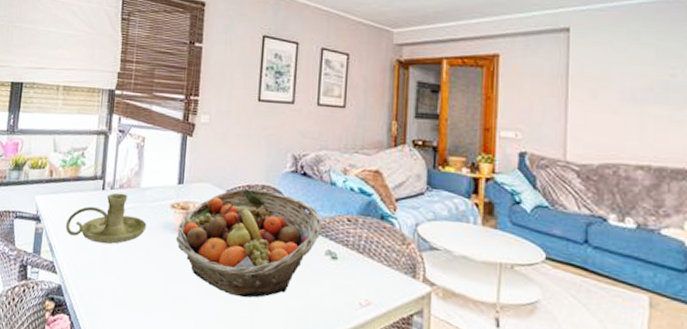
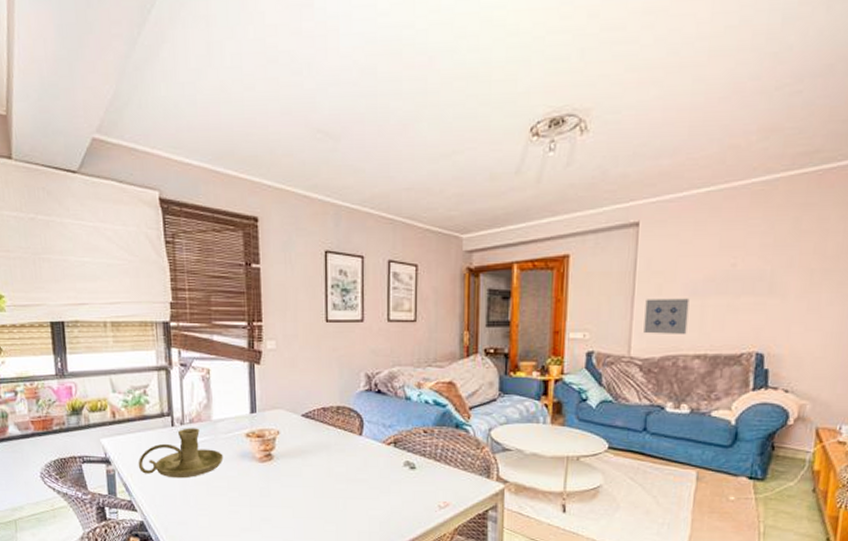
fruit basket: present [175,188,322,298] -> none [254,410,399,513]
wall art: none [579,103,627,142] -> present [643,298,690,334]

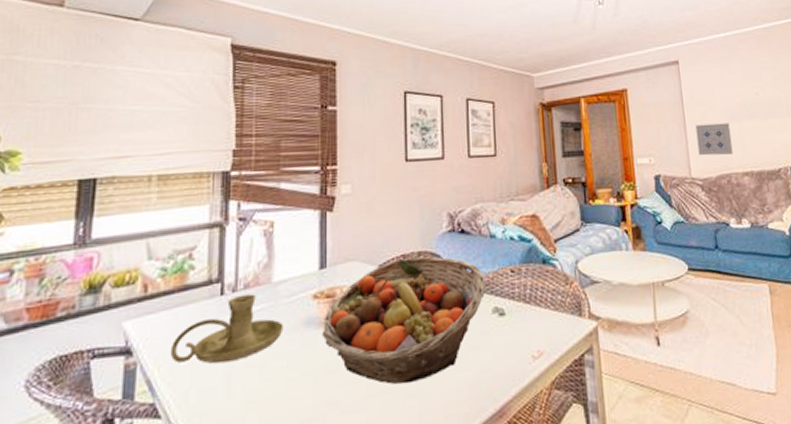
fruit basket: none [254,410,399,513] -> present [322,256,486,385]

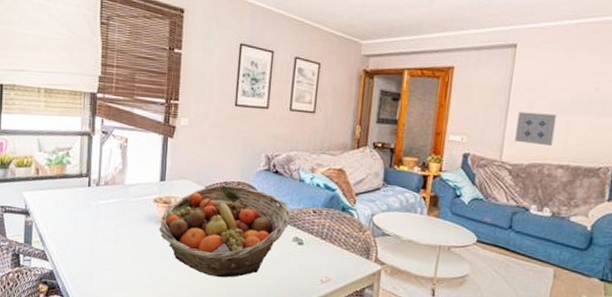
candle holder: present [170,294,284,364] -> none [54,189,132,235]

